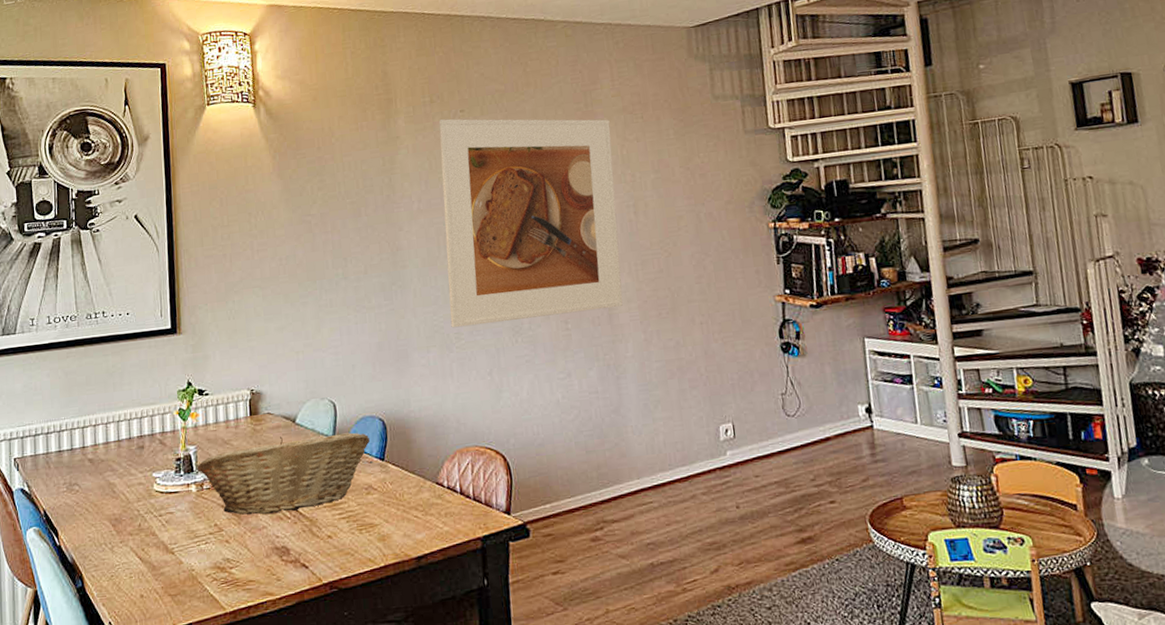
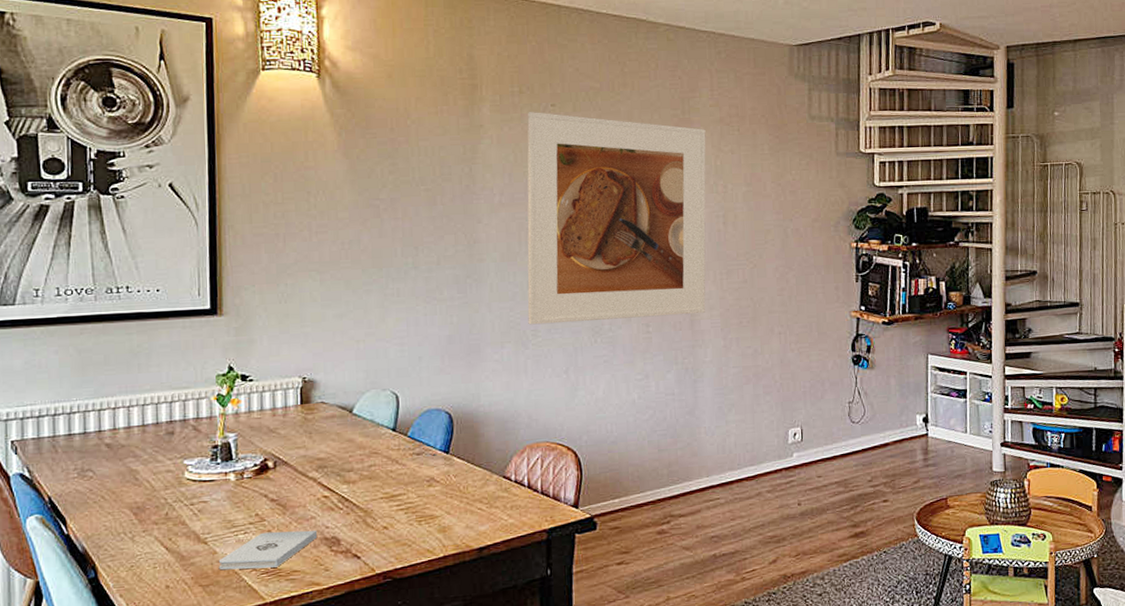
notepad: none [184,540,270,580] -> present [218,530,318,570]
fruit basket: present [197,432,370,515] -> none [237,425,434,505]

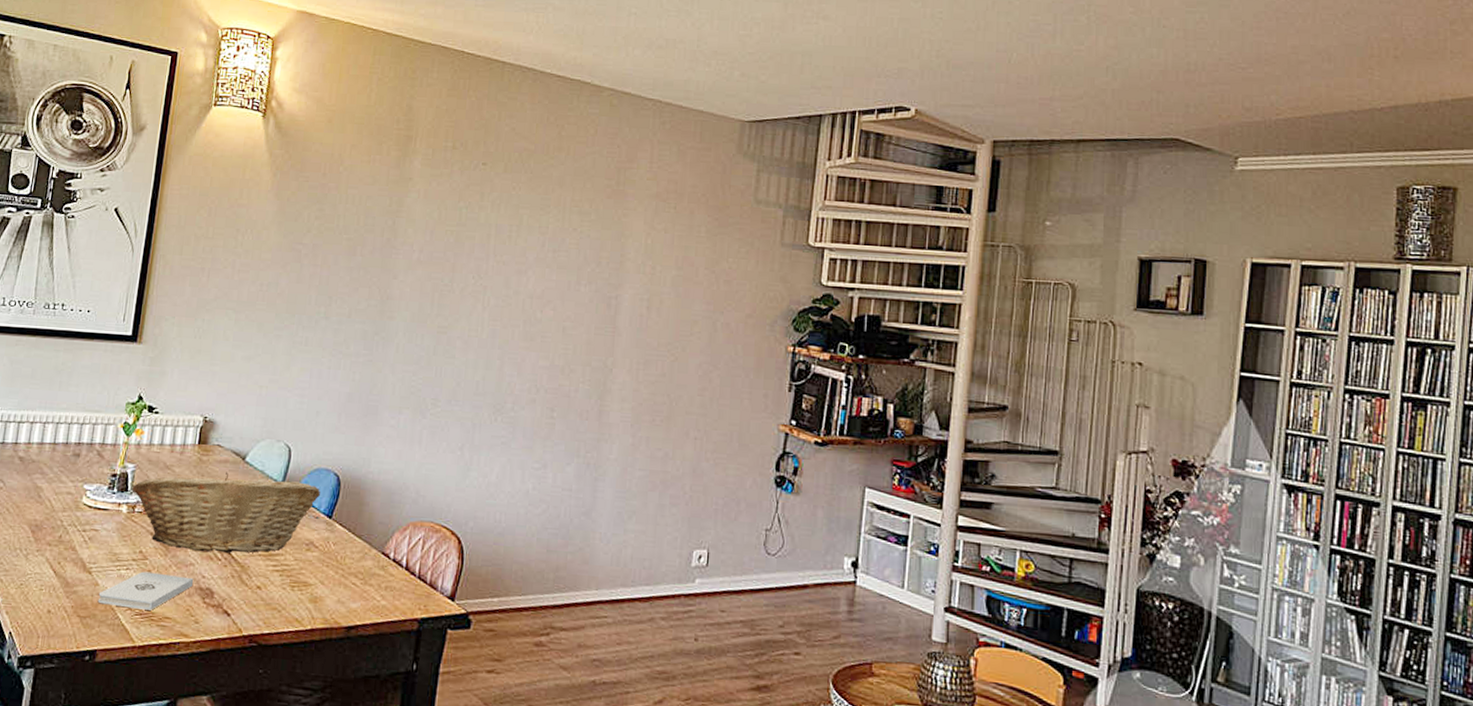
fruit basket: none [237,425,434,505] -> present [132,472,320,553]
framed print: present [527,112,706,325] -> none [429,169,640,405]

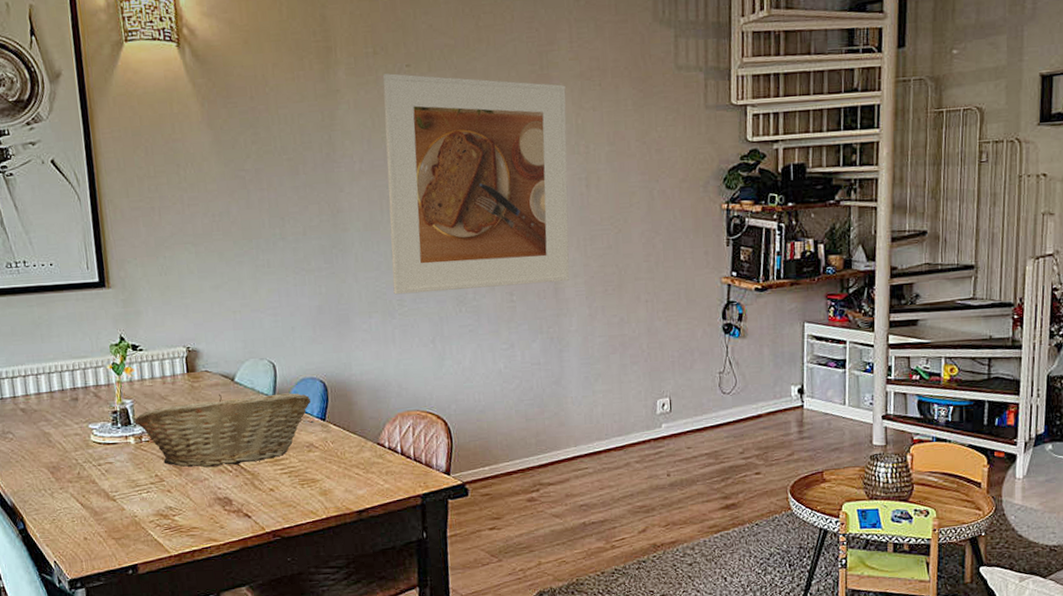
notepad: present [97,571,194,610] -> none [127,490,212,525]
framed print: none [429,169,640,405] -> present [382,73,570,295]

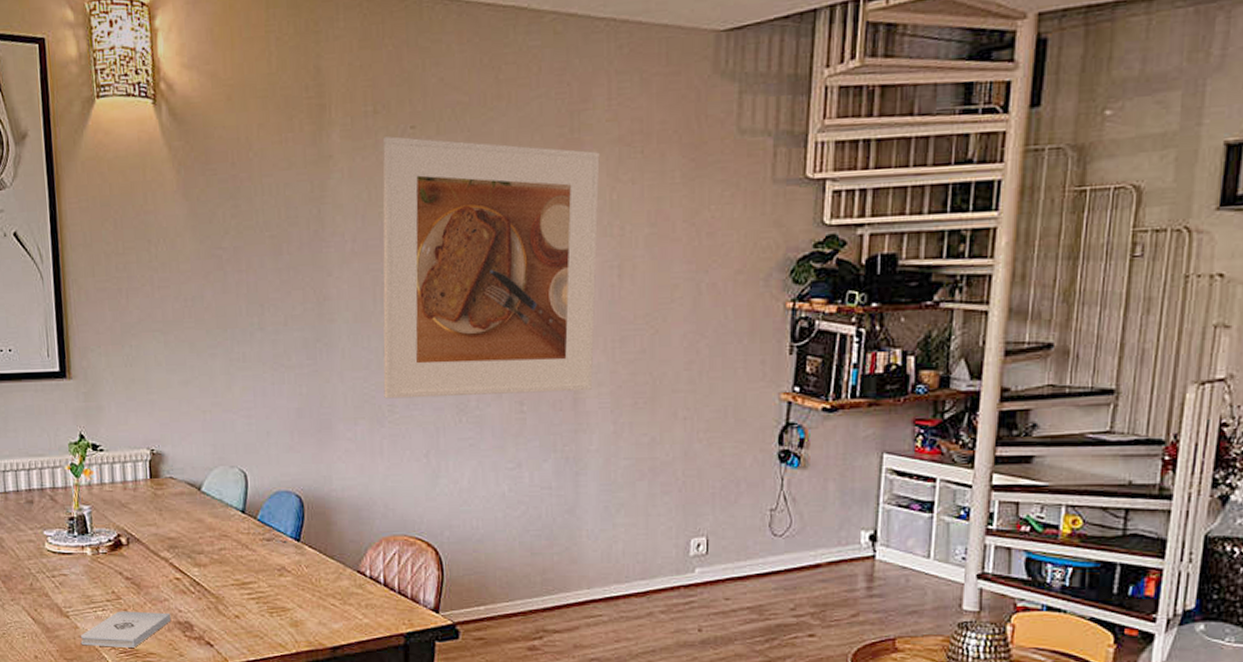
notepad: none [127,490,212,525] -> present [80,611,172,648]
fruit basket: present [134,393,310,468] -> none [92,504,284,587]

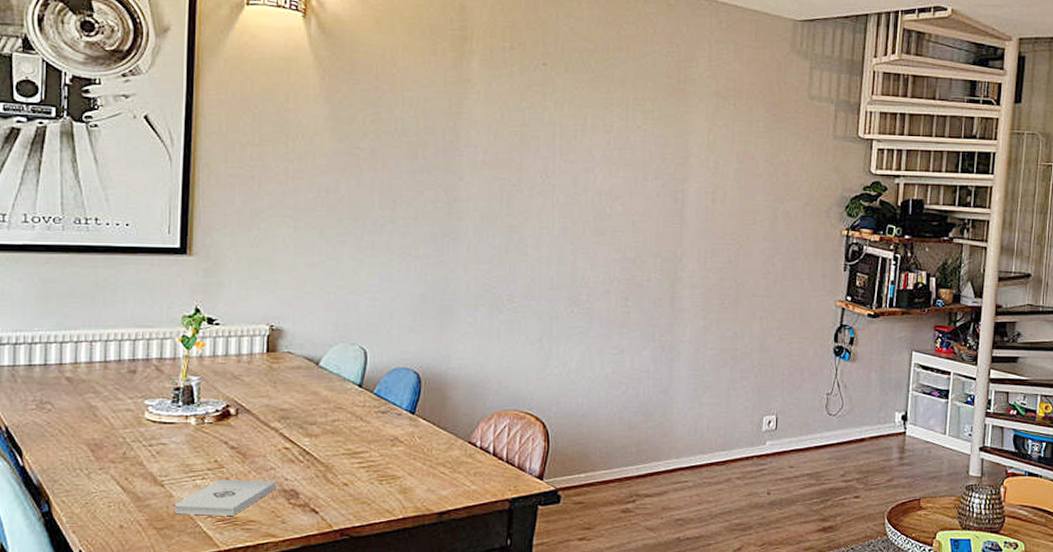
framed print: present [382,136,600,399] -> none [504,69,700,292]

